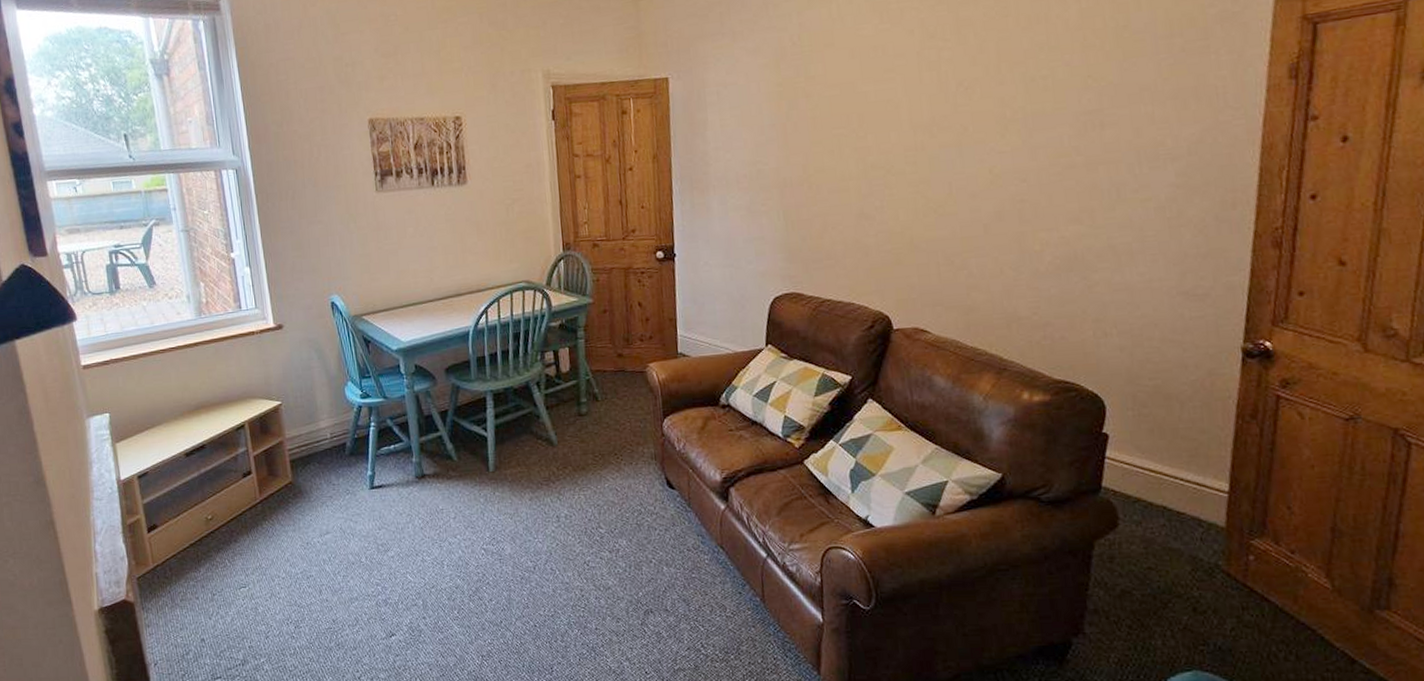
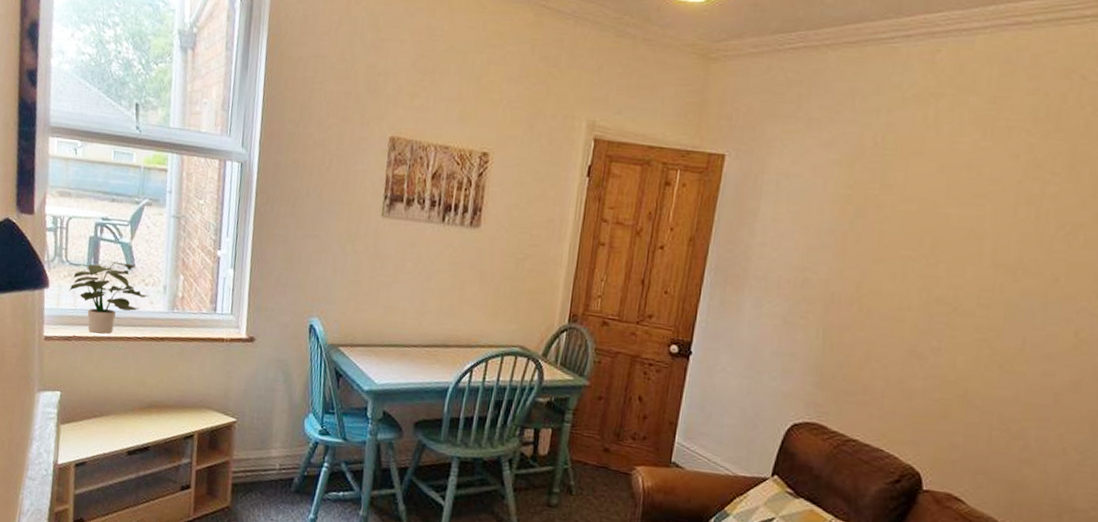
potted plant: none [97,282,175,354] -> present [69,261,149,335]

